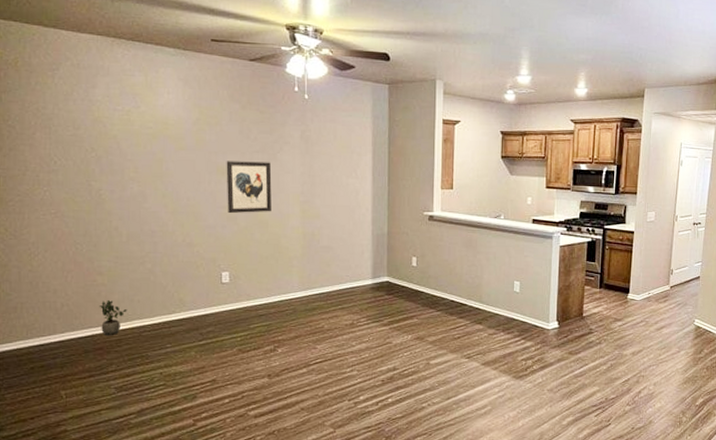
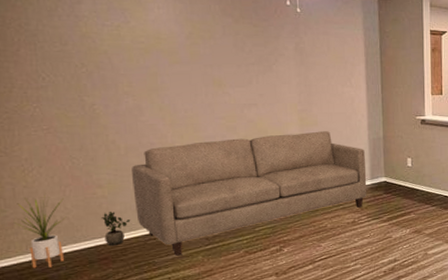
house plant: none [17,279,66,355] -> present [14,194,66,269]
sofa: none [132,224,368,350] -> present [132,131,367,256]
wall art: present [226,161,272,214] -> none [222,73,270,124]

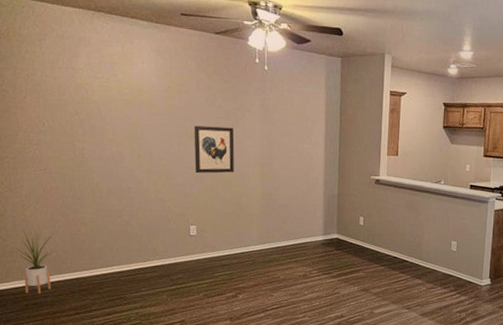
potted plant: present [100,212,131,246] -> none [83,248,108,280]
sofa: present [132,131,367,256] -> none [111,185,320,293]
wall art: none [222,73,270,124] -> present [194,125,235,174]

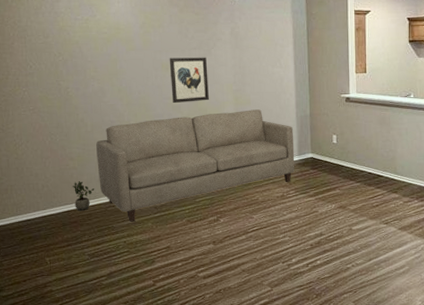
house plant: present [13,228,55,294] -> none [8,165,46,228]
potted plant: none [83,248,108,280] -> present [72,181,95,212]
sofa: none [111,185,320,293] -> present [96,109,295,222]

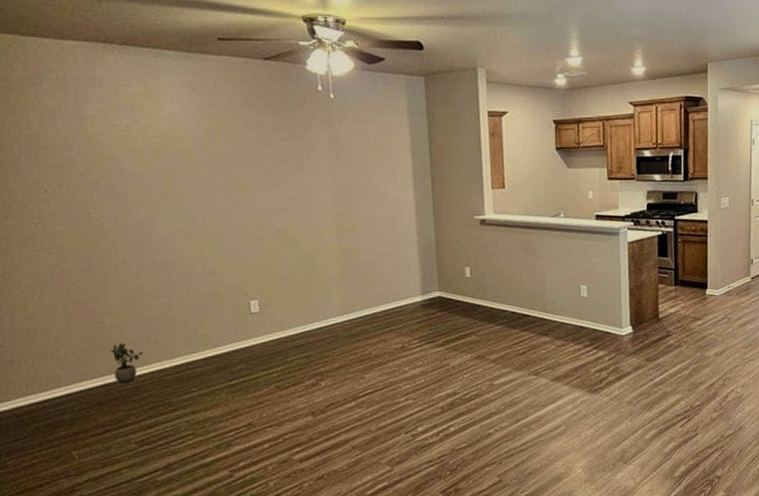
sofa: present [96,109,295,222] -> none [144,238,418,394]
wall art: present [169,57,209,104] -> none [245,172,302,234]

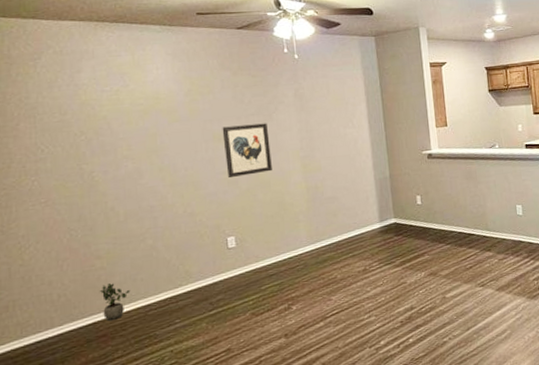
wall art: none [245,172,302,234] -> present [222,123,272,179]

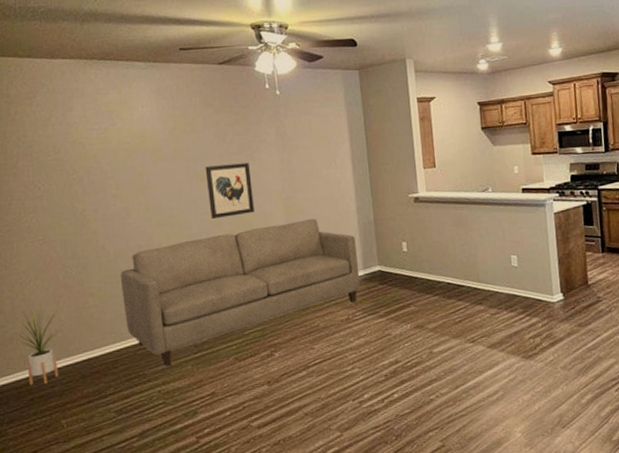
house plant: none [8,271,64,354] -> present [12,307,60,386]
potted plant: present [99,283,131,322] -> none [92,321,121,359]
sofa: none [131,175,377,326] -> present [121,219,361,366]

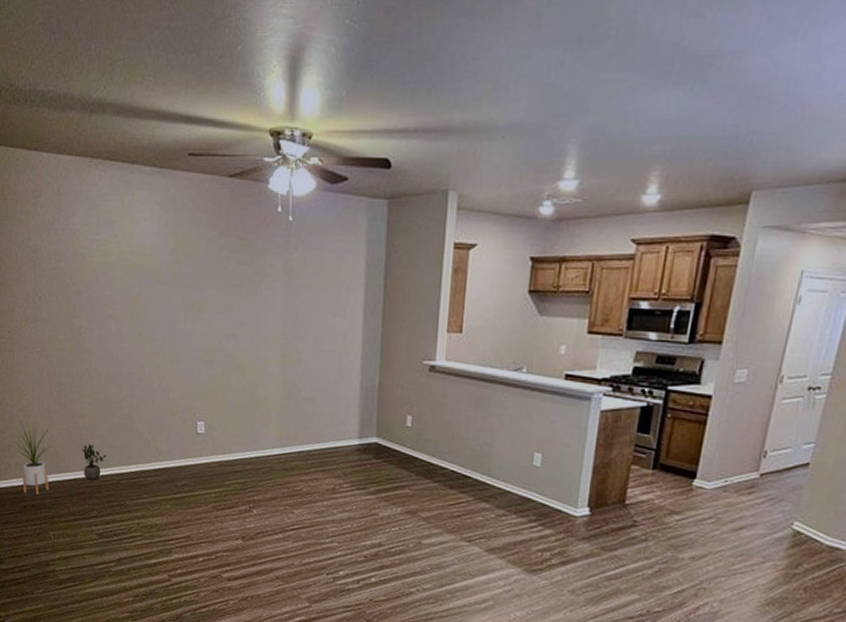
potted plant: none [92,321,121,359] -> present [81,444,107,481]
sofa: present [121,219,361,366] -> none [111,372,355,501]
wall art: present [205,162,254,220] -> none [202,296,250,357]

